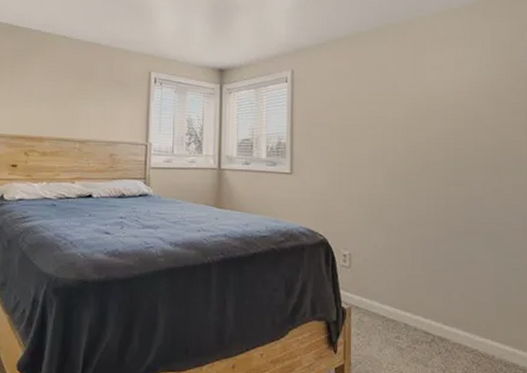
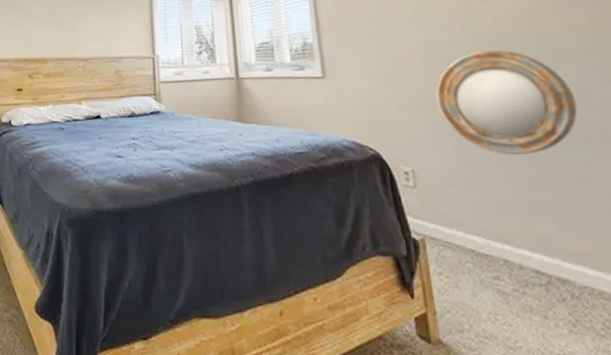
home mirror: none [375,160,473,244] -> present [436,50,578,154]

